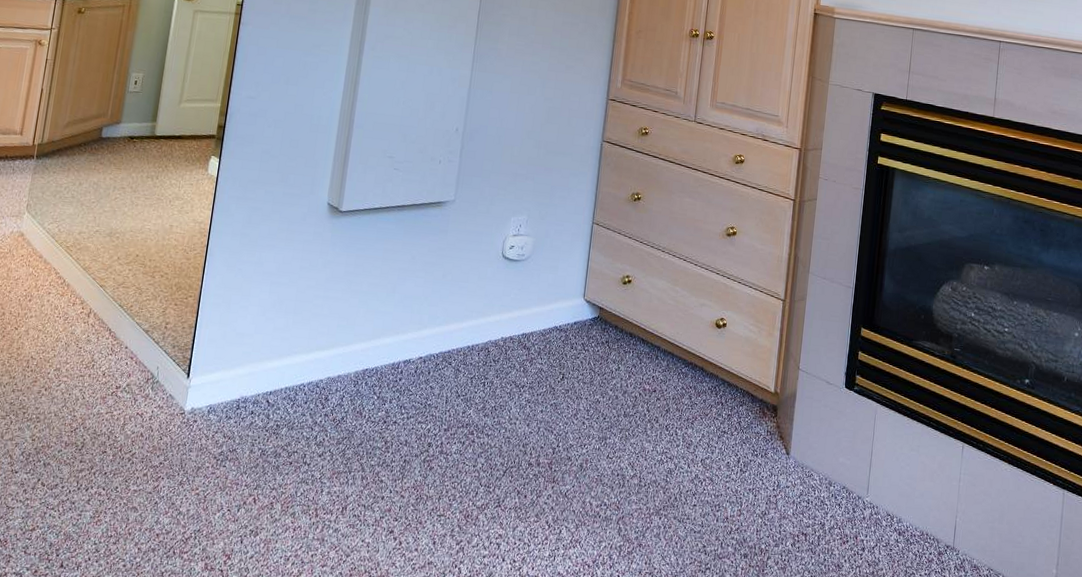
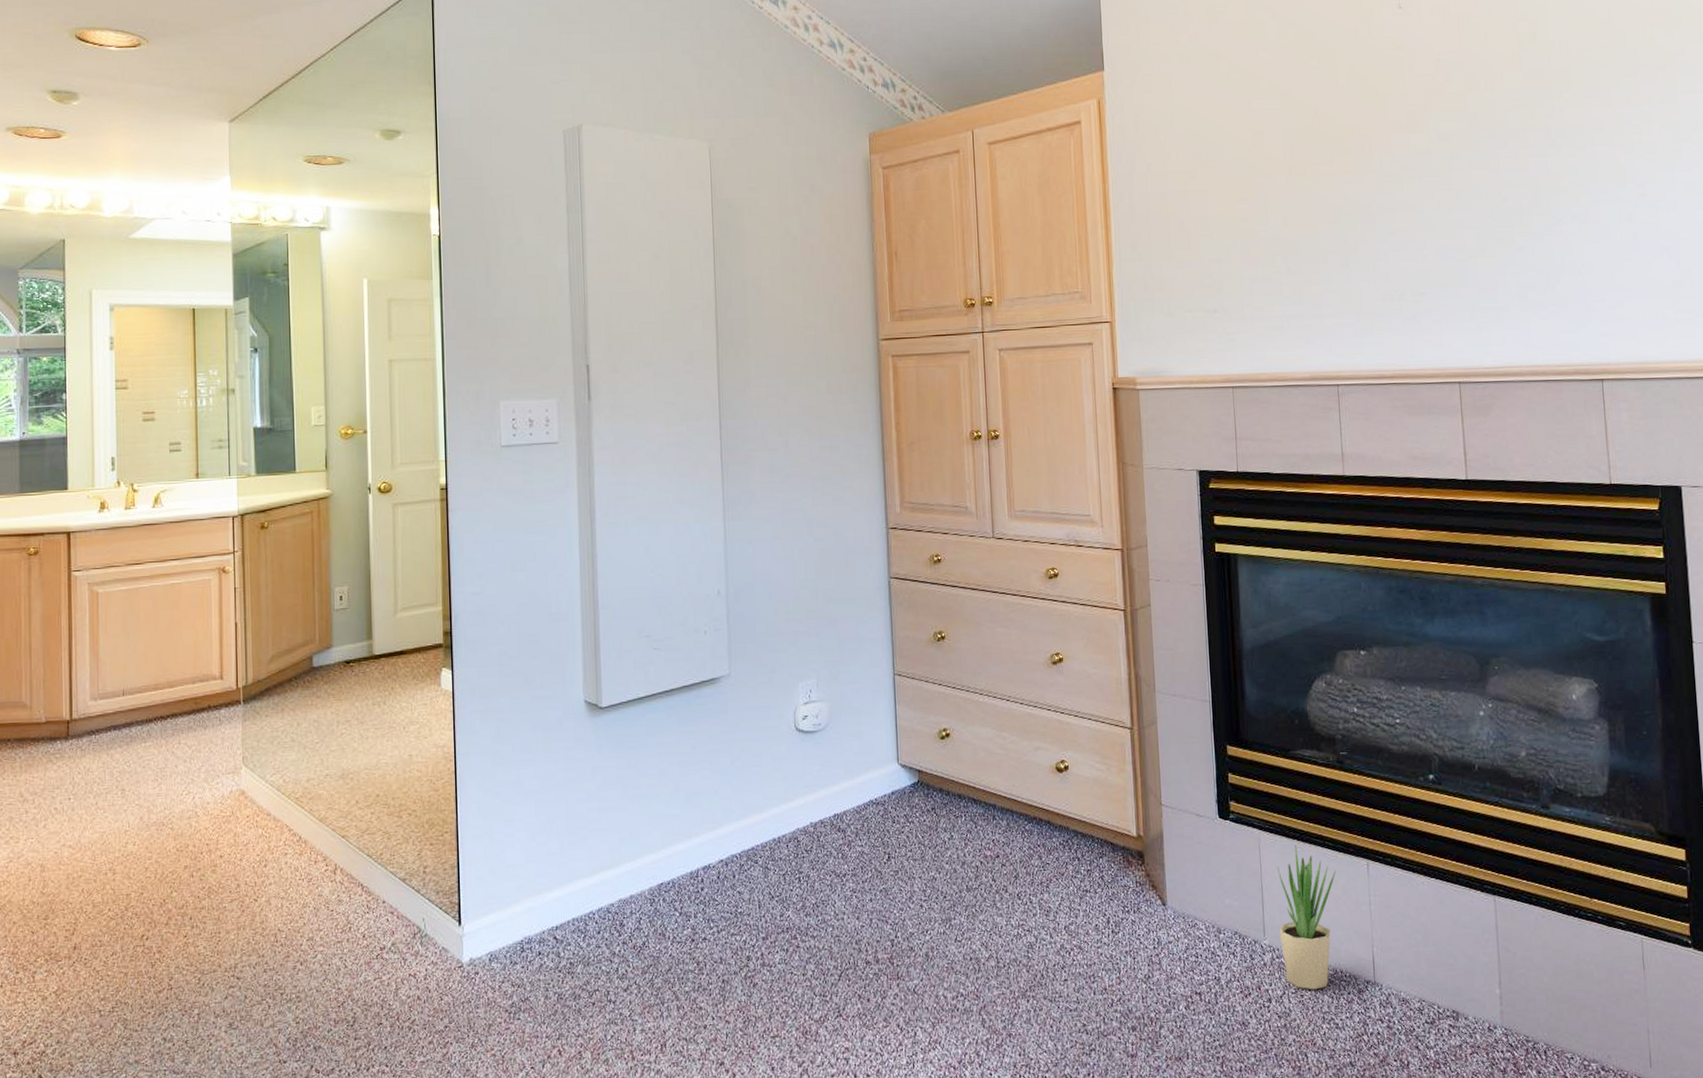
potted plant: none [880,421,936,547] -> present [1276,845,1336,990]

